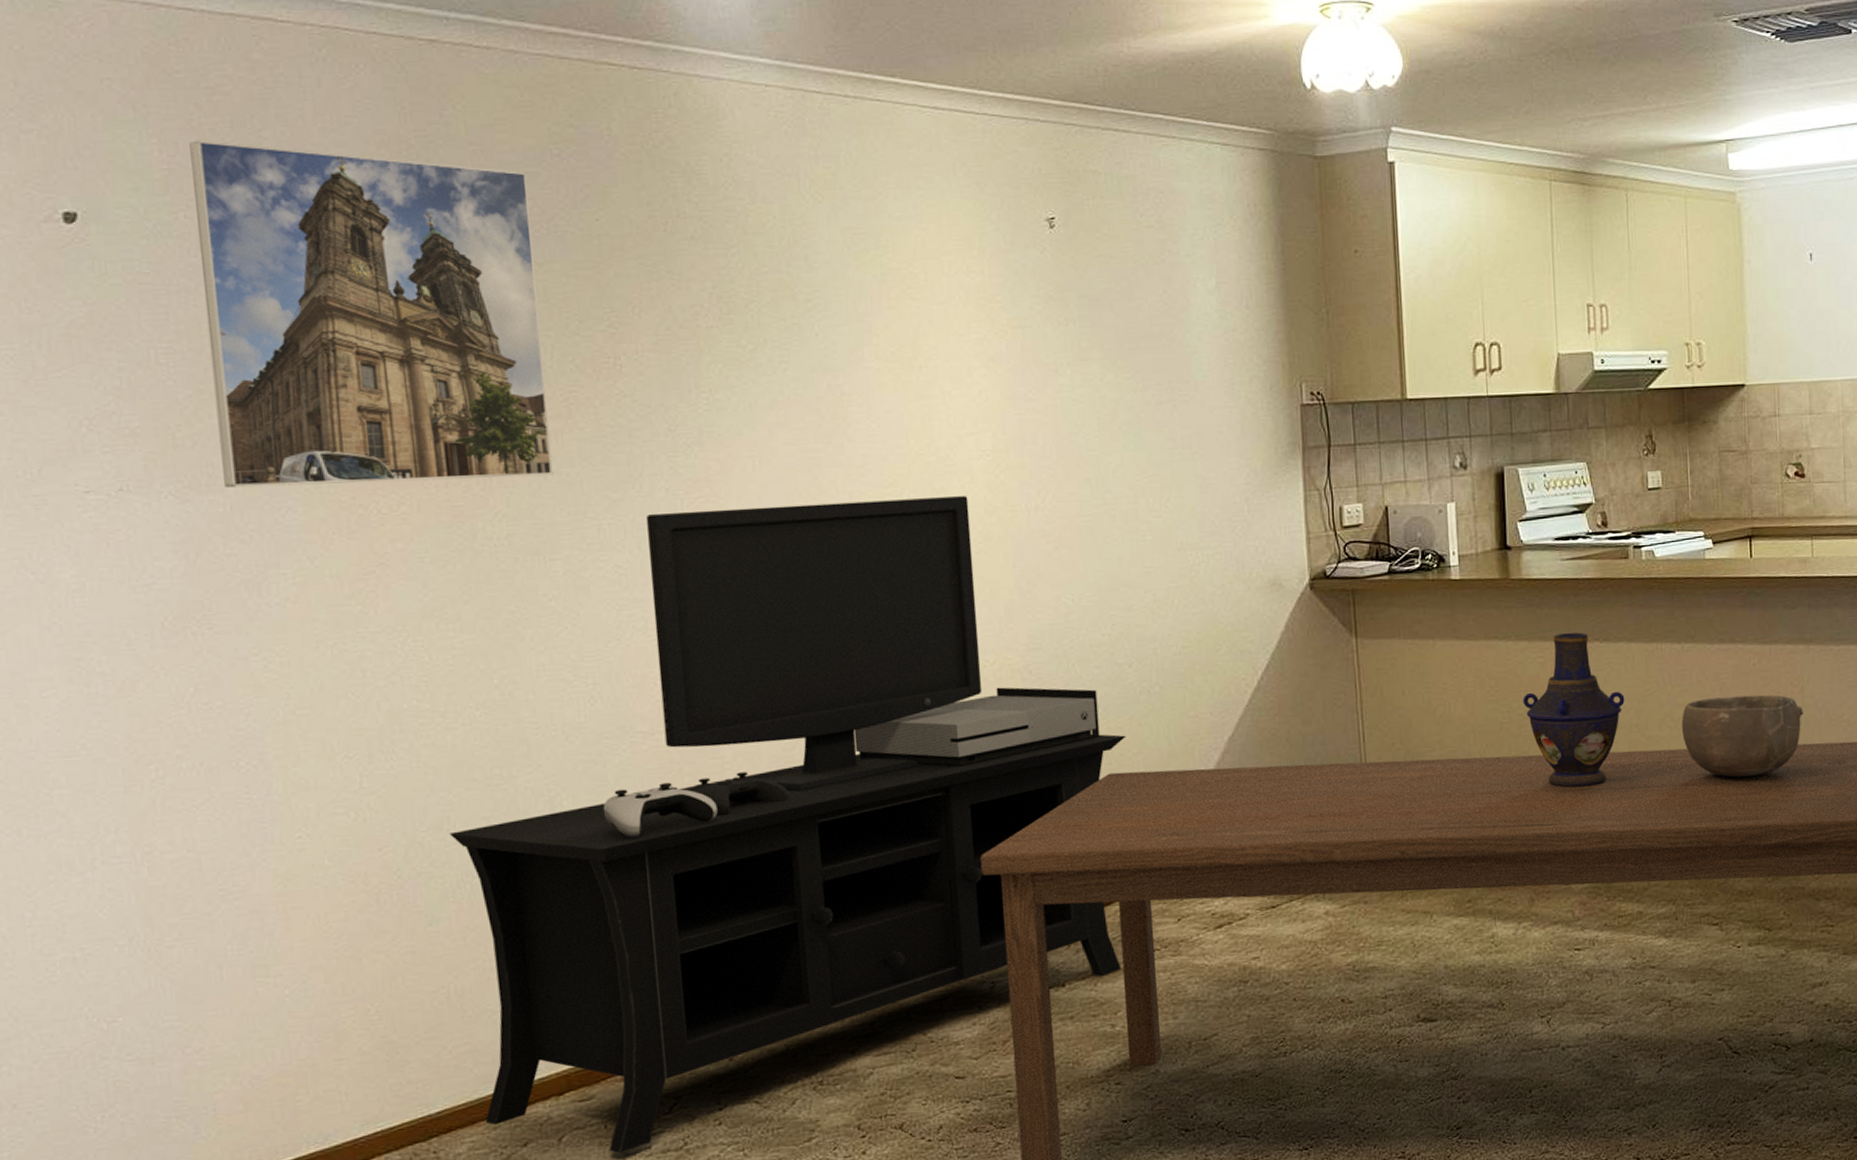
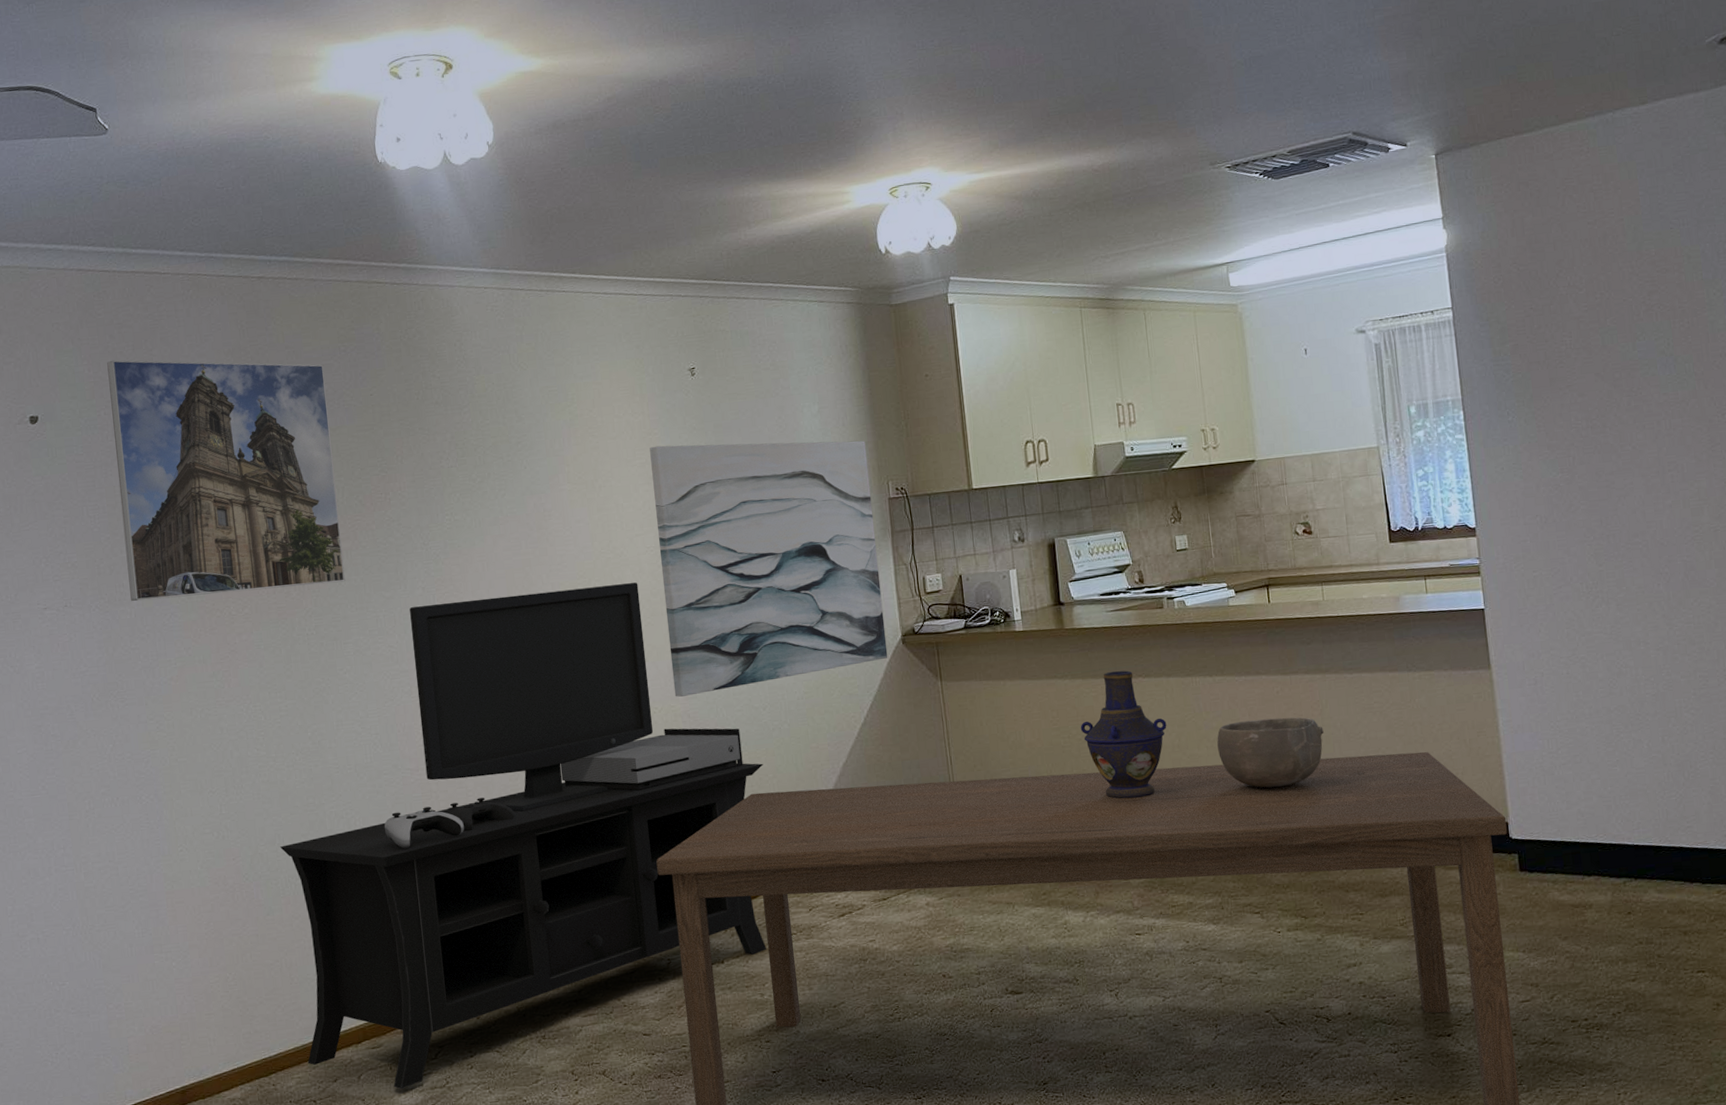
wall art: none [990,317,1291,647] -> present [650,440,888,697]

